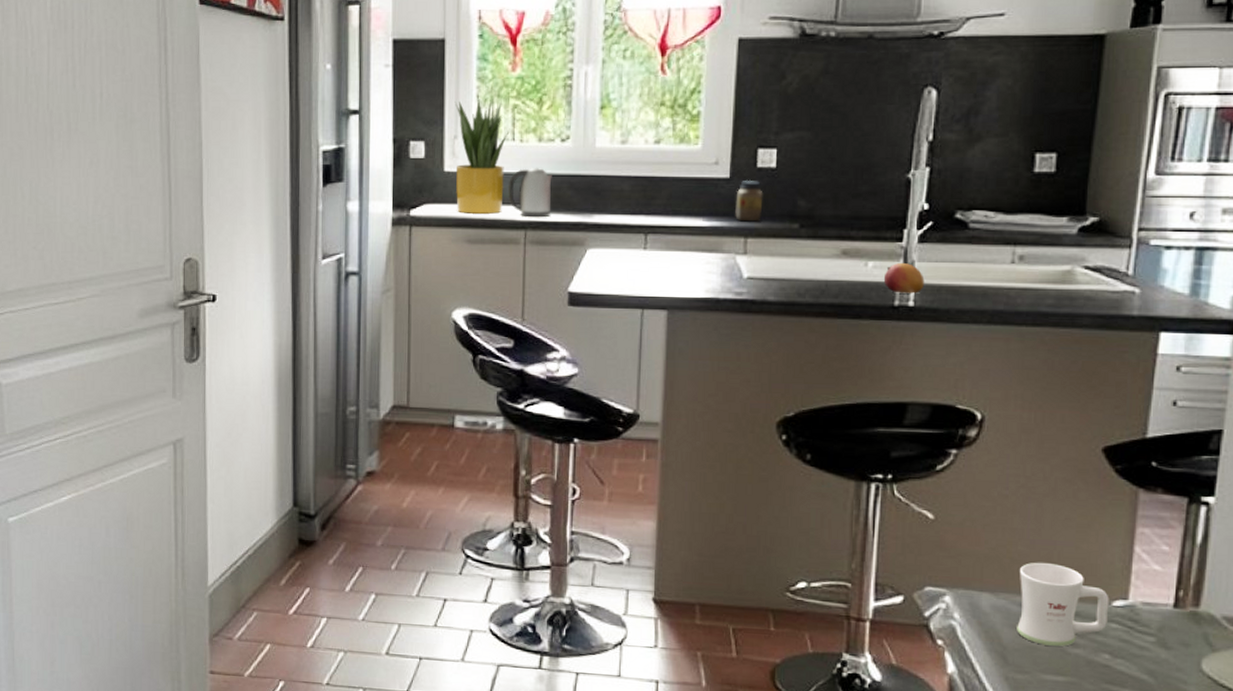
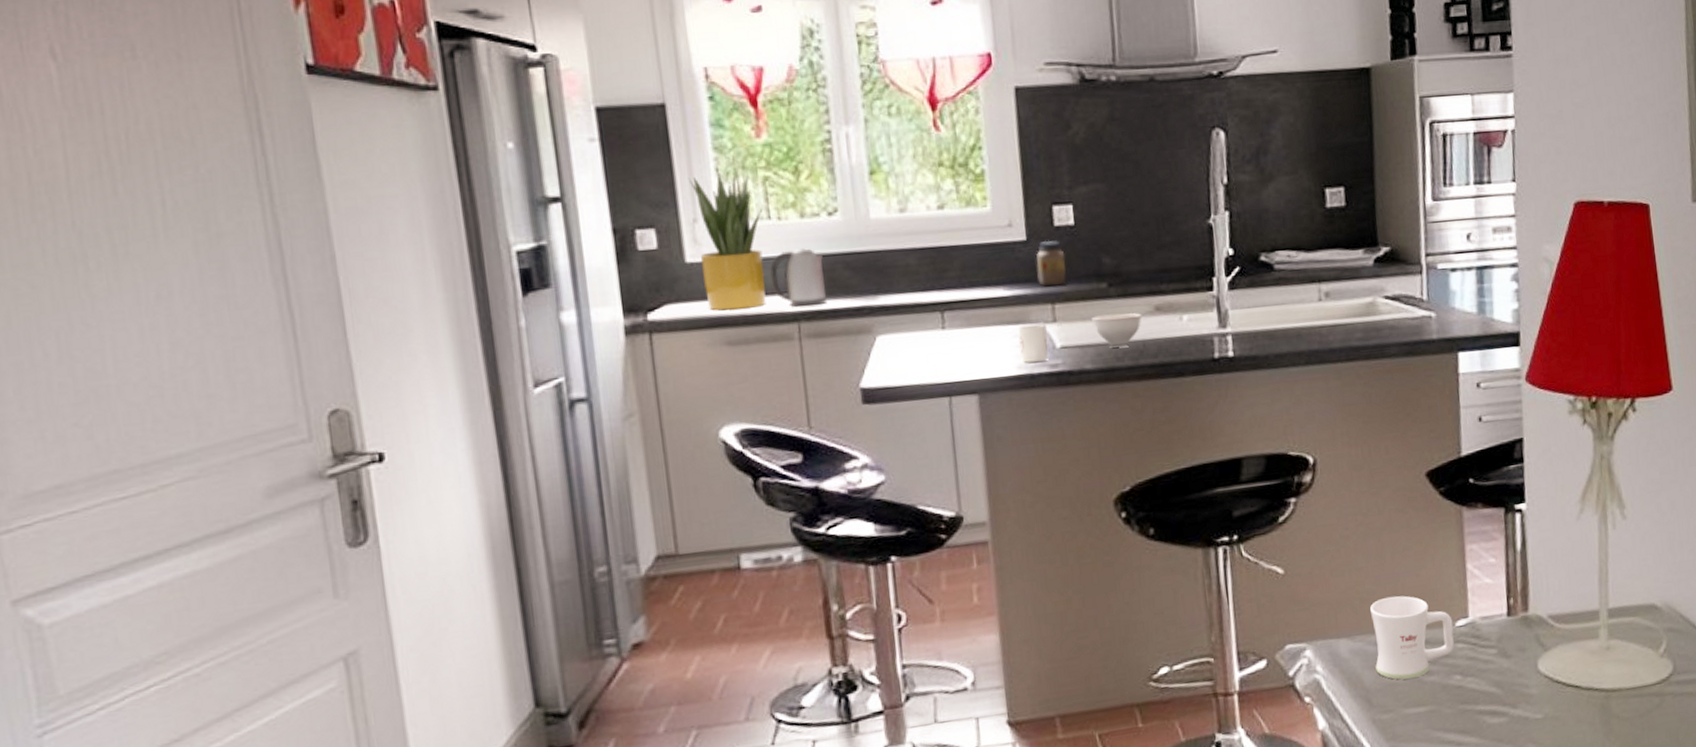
mug: none [710,255,737,288] -> present [1018,324,1049,363]
bowl: none [779,253,828,284] -> present [1090,313,1143,347]
fruit: present [883,262,925,294] -> none [1200,312,1241,345]

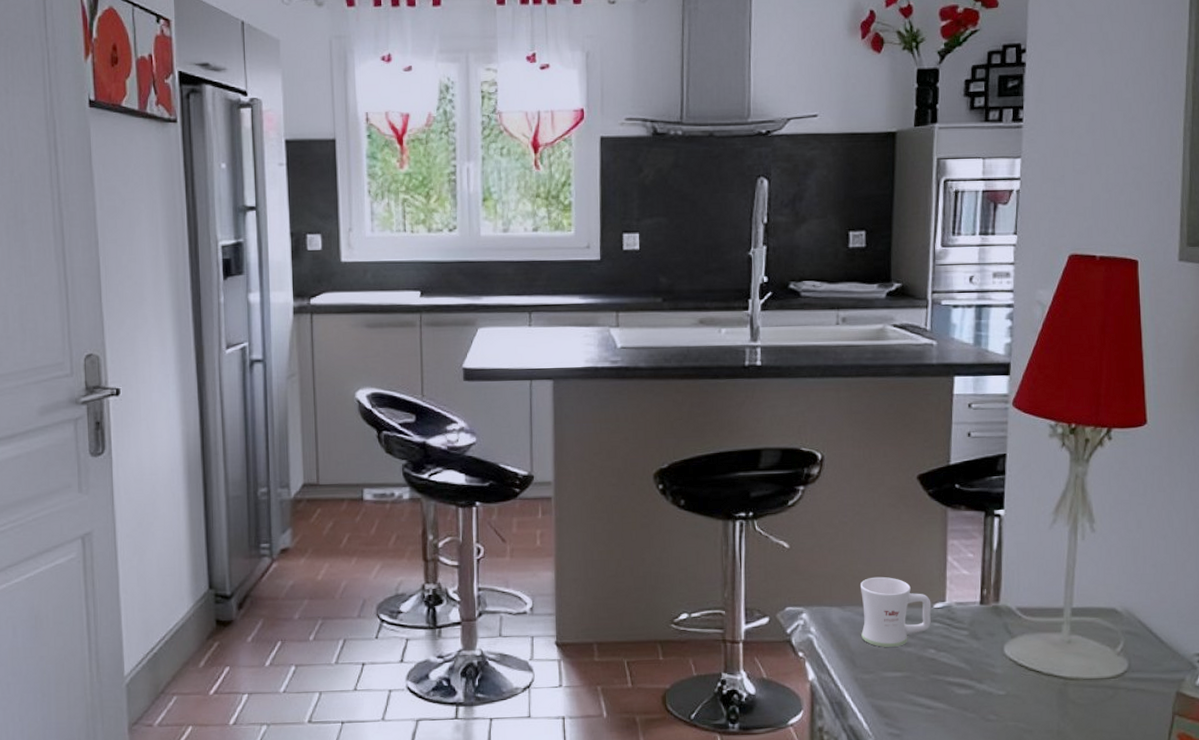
planter: present [688,171,766,311] -> none [347,194,401,300]
kettle: present [770,248,828,307] -> none [403,256,443,301]
mug: present [1018,324,1049,363] -> none [588,328,611,358]
jar: present [1036,241,1067,287] -> none [606,262,630,298]
bowl: present [1090,313,1143,347] -> none [646,323,688,351]

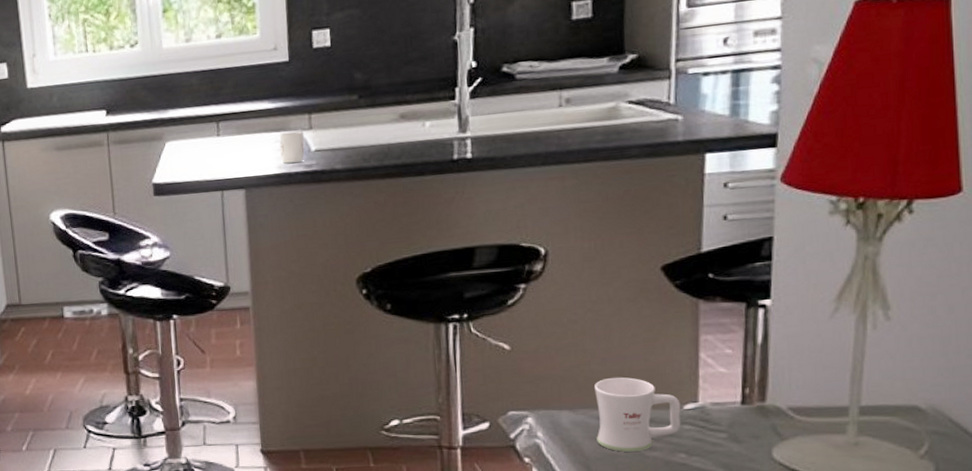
mug: none [588,328,611,358] -> present [279,131,305,164]

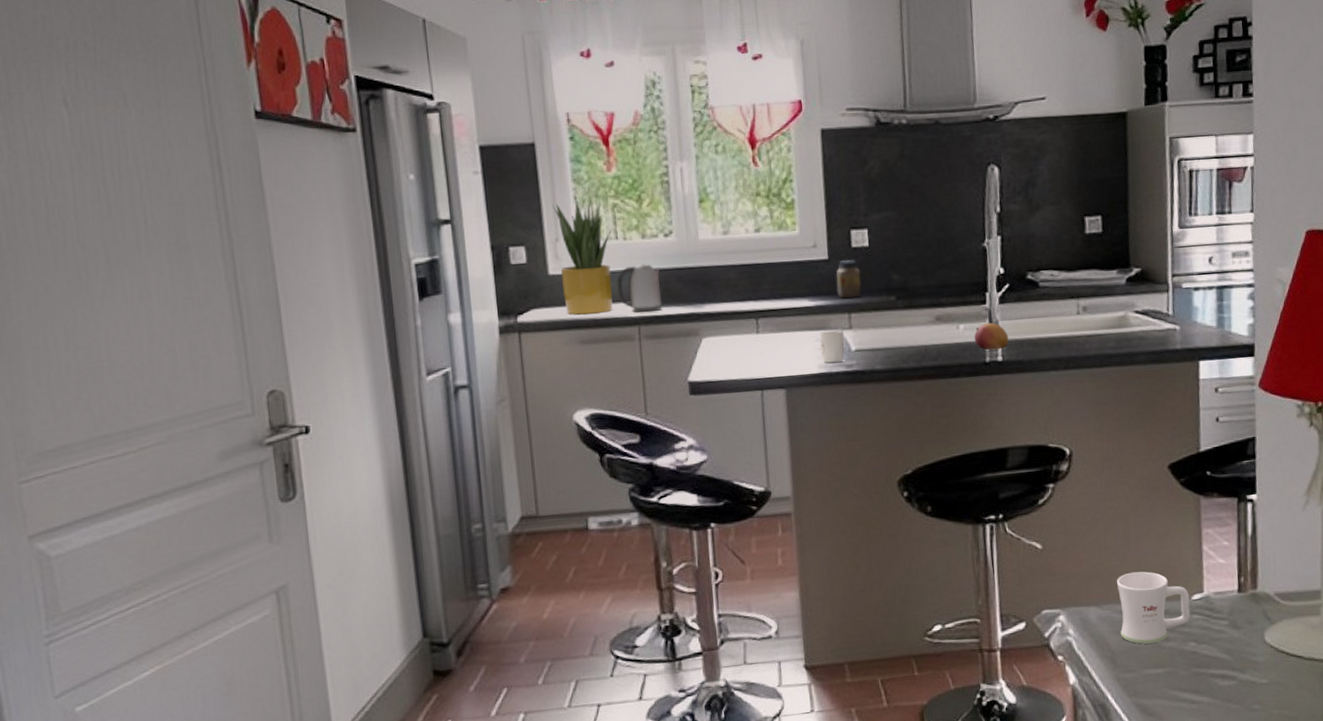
planter: none [29,16,84,124] -> present [552,199,613,315]
kettle: none [87,74,129,120] -> present [617,264,663,313]
jar: none [296,60,322,100] -> present [836,260,861,299]
fruit: none [441,118,480,148] -> present [974,322,1009,351]

